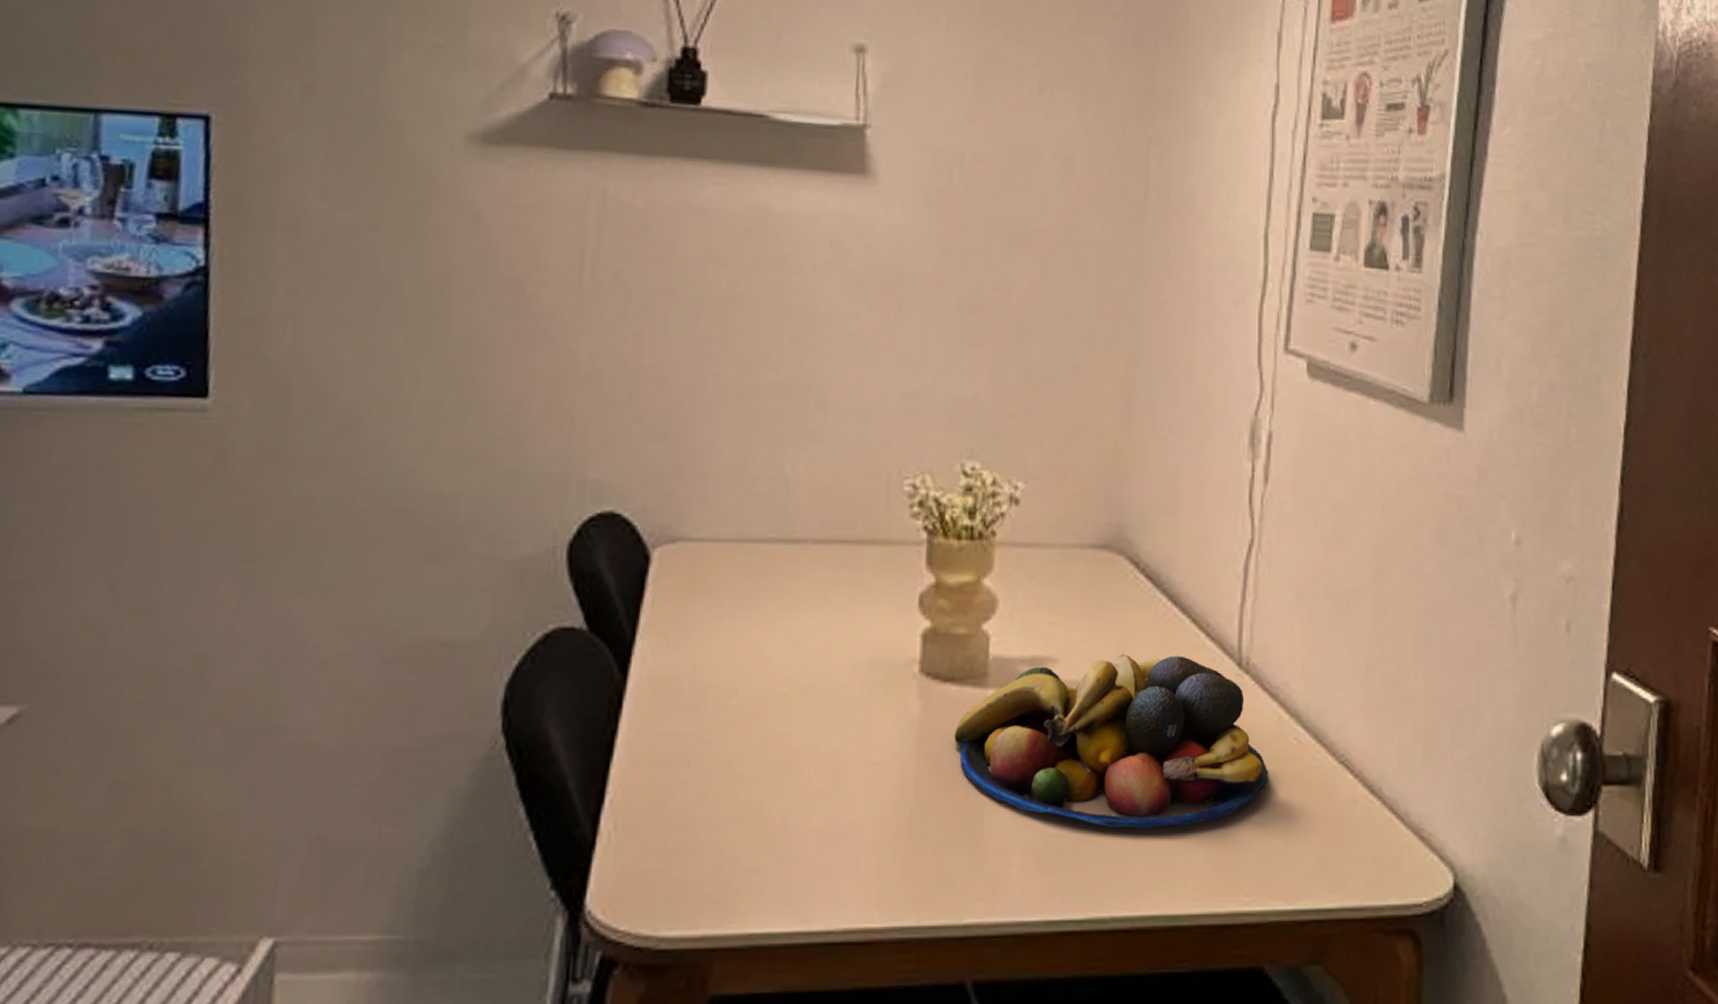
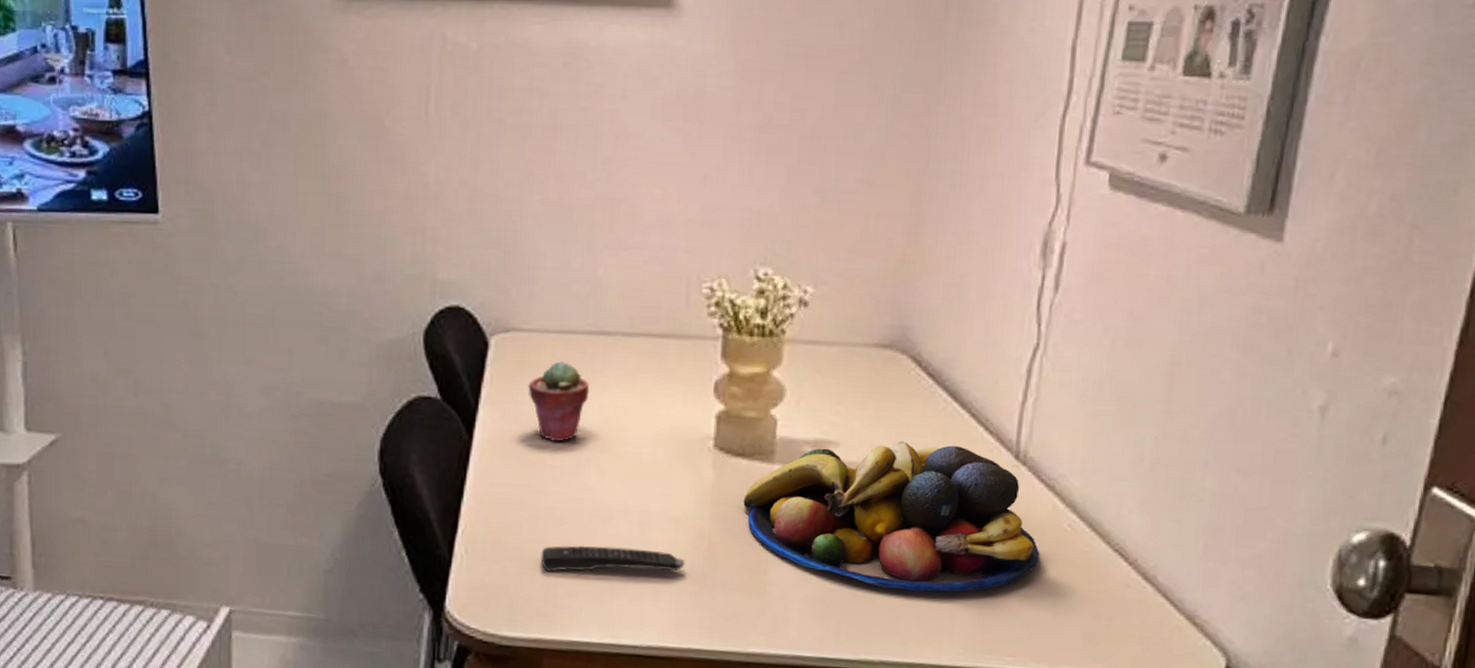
potted succulent: none [698,575,774,677] -> present [528,360,590,442]
remote control: none [712,805,889,845] -> present [541,545,686,572]

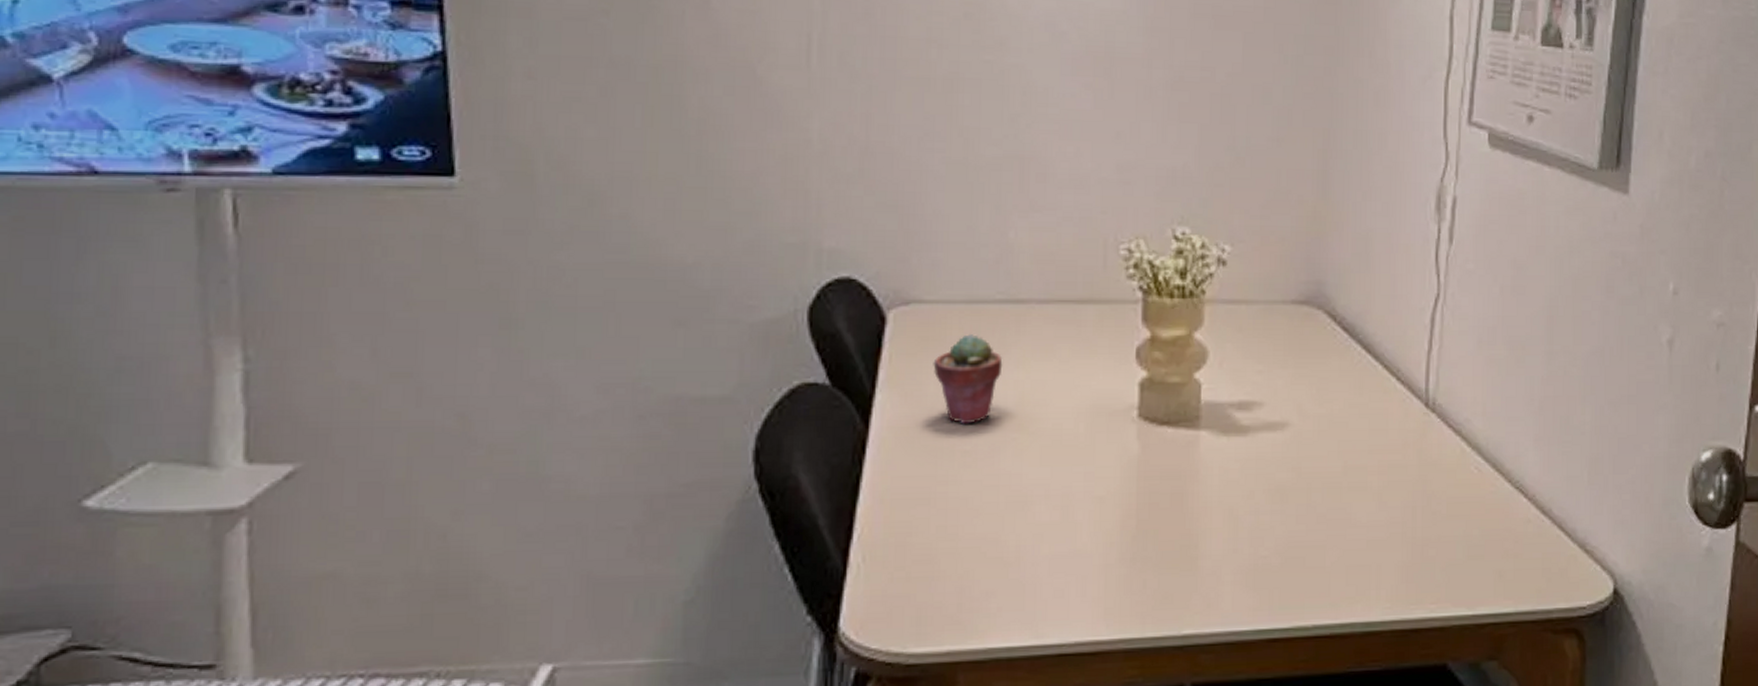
remote control: present [541,545,686,572] -> none [952,534,1114,572]
fruit bowl: present [743,441,1040,592] -> none [1171,397,1453,549]

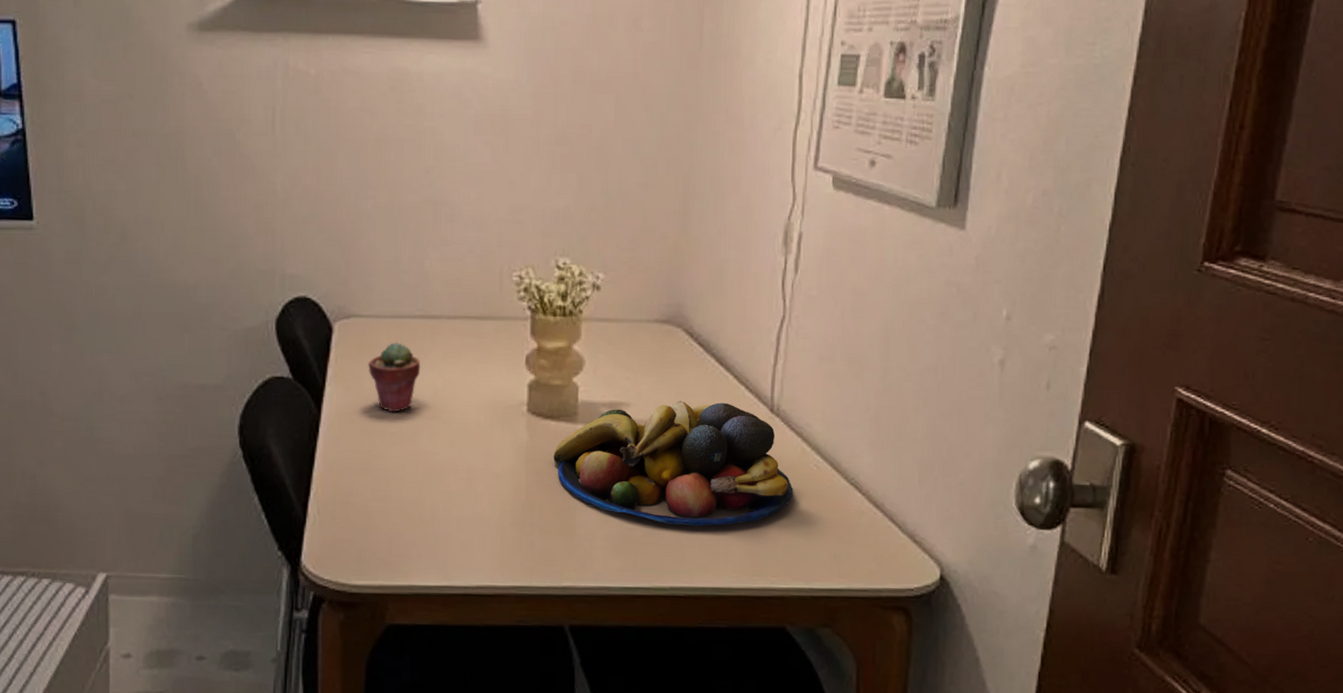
fruit bowl: none [1171,397,1453,549] -> present [553,400,793,526]

